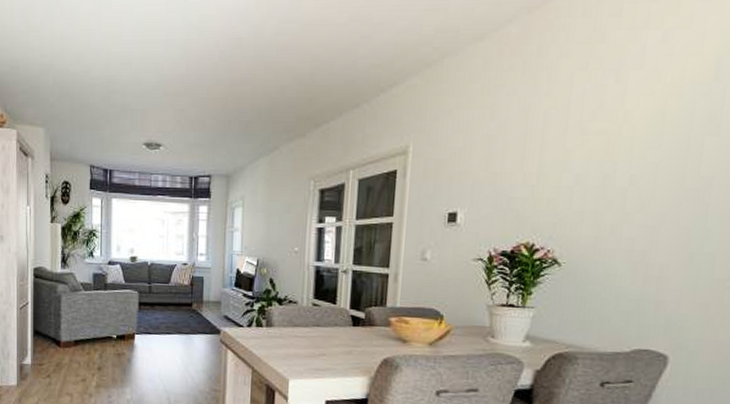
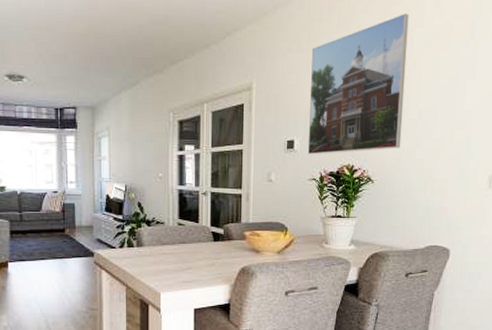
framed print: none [473,54,623,230] -> present [307,13,409,155]

